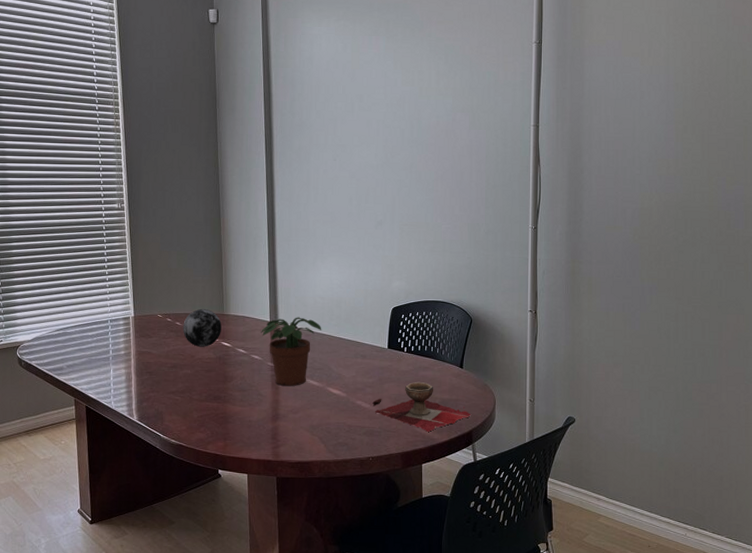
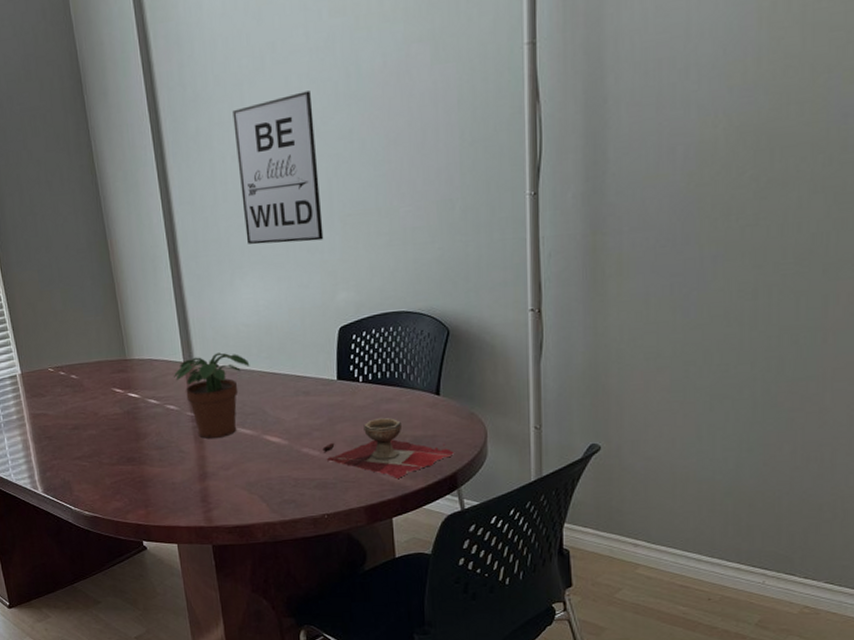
decorative orb: present [183,308,222,347] -> none [79,355,126,402]
wall art: none [327,132,386,240] -> present [232,91,324,245]

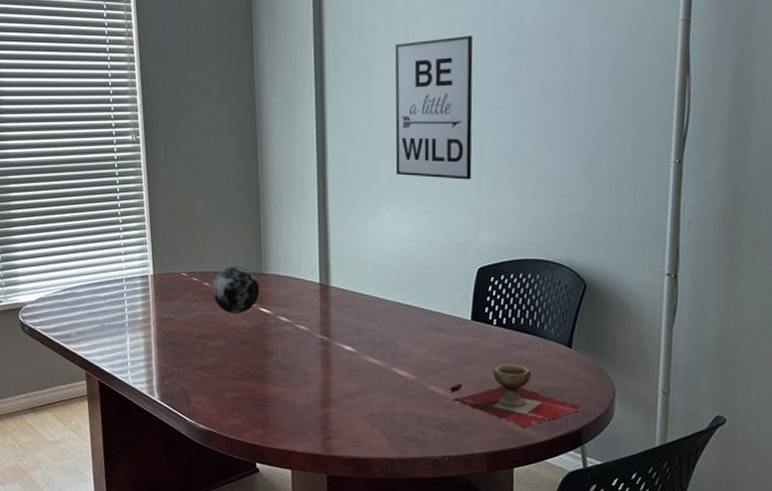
decorative orb: none [79,355,126,402] -> present [212,266,259,314]
potted plant: present [174,352,250,439] -> none [308,278,386,365]

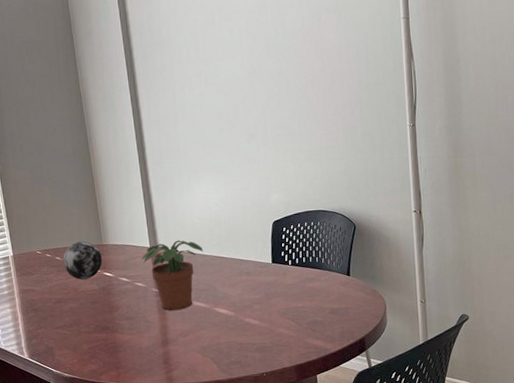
potted plant: none [308,278,386,365] -> present [142,240,204,310]
wall art: present [395,36,473,180] -> none [190,41,260,156]
decorative bowl: present [450,364,581,428] -> none [261,294,362,343]

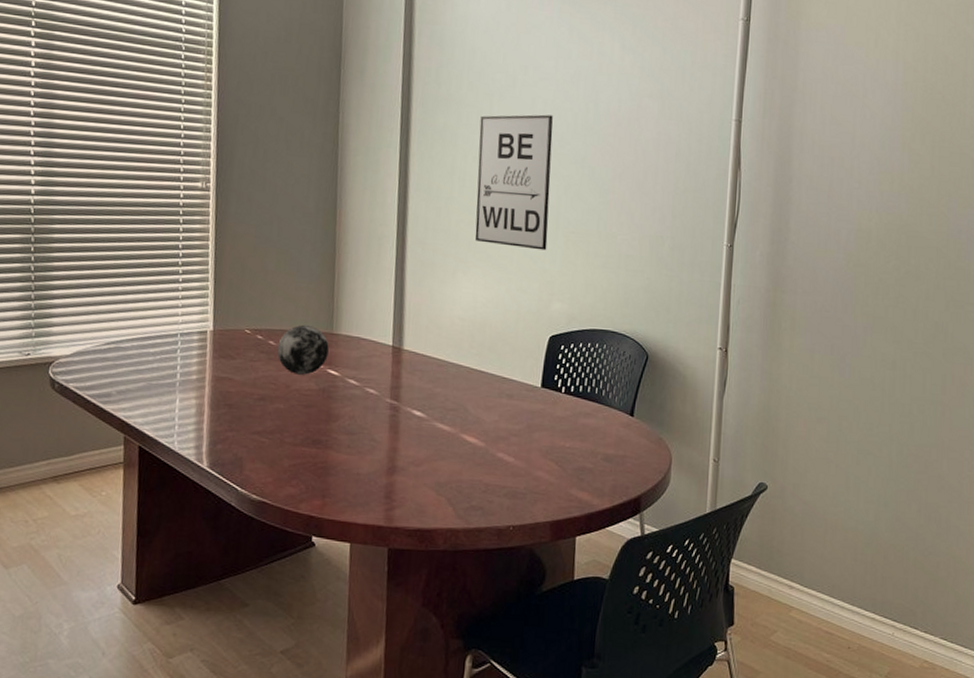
potted plant: present [142,240,204,310] -> none [380,341,459,431]
wall art: none [190,41,260,156] -> present [475,114,553,251]

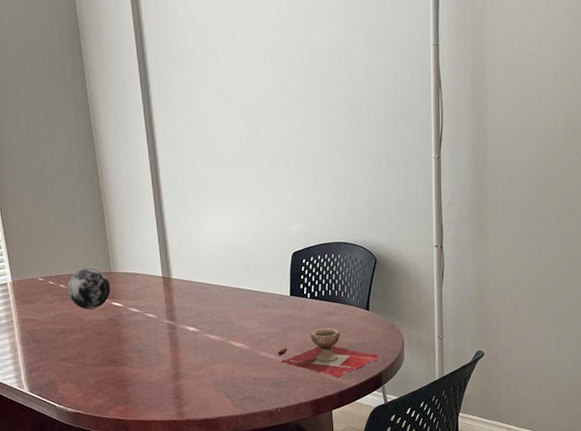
wall art: present [475,114,553,251] -> none [209,60,281,181]
decorative bowl: none [517,432,640,496] -> present [277,328,379,378]

